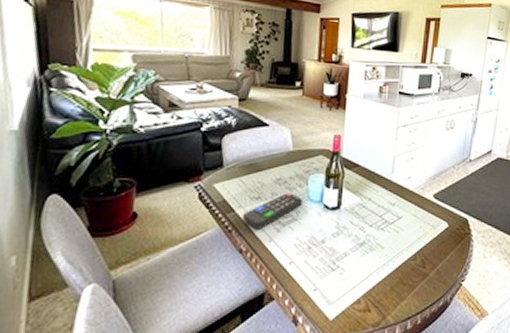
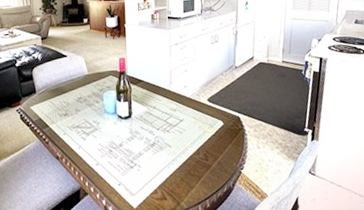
remote control: present [242,193,303,229] -> none [55,108,101,140]

